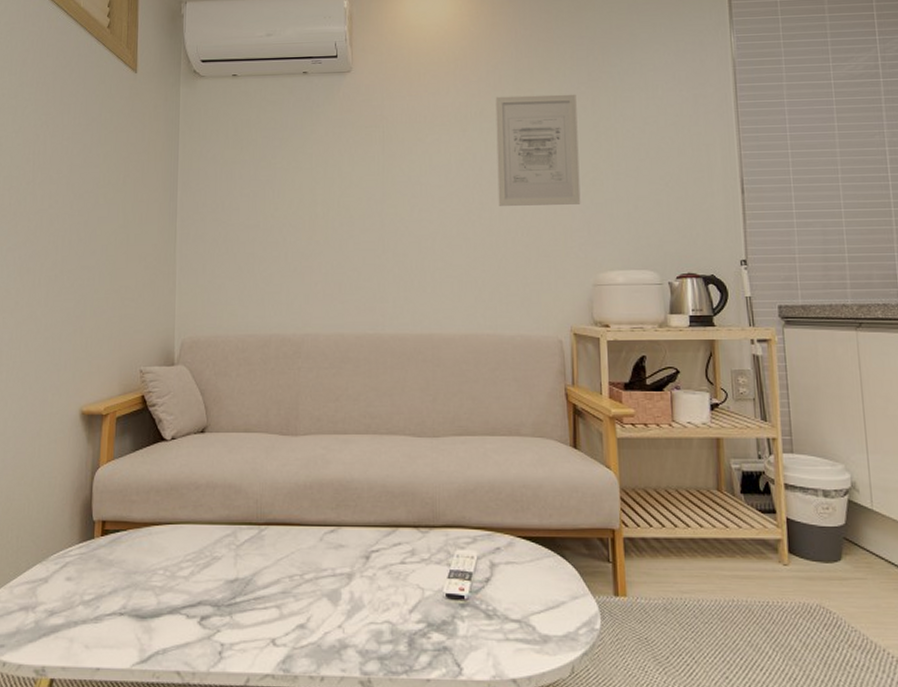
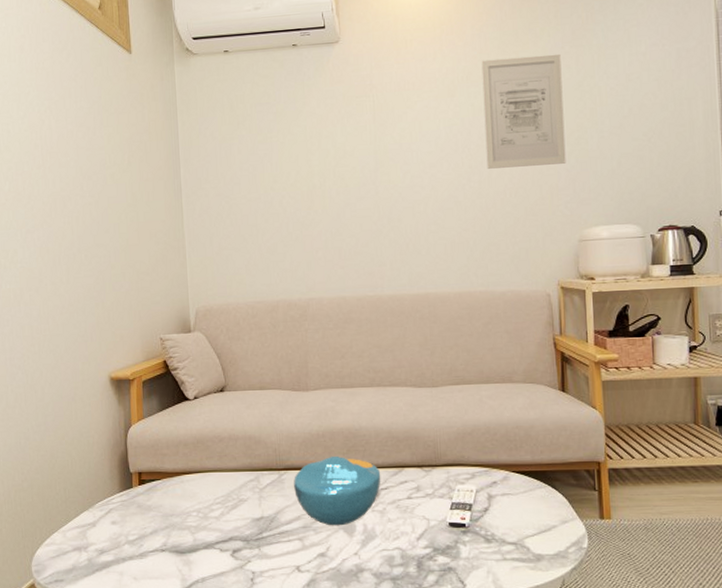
bowl: none [275,510,372,593] -> present [294,455,381,526]

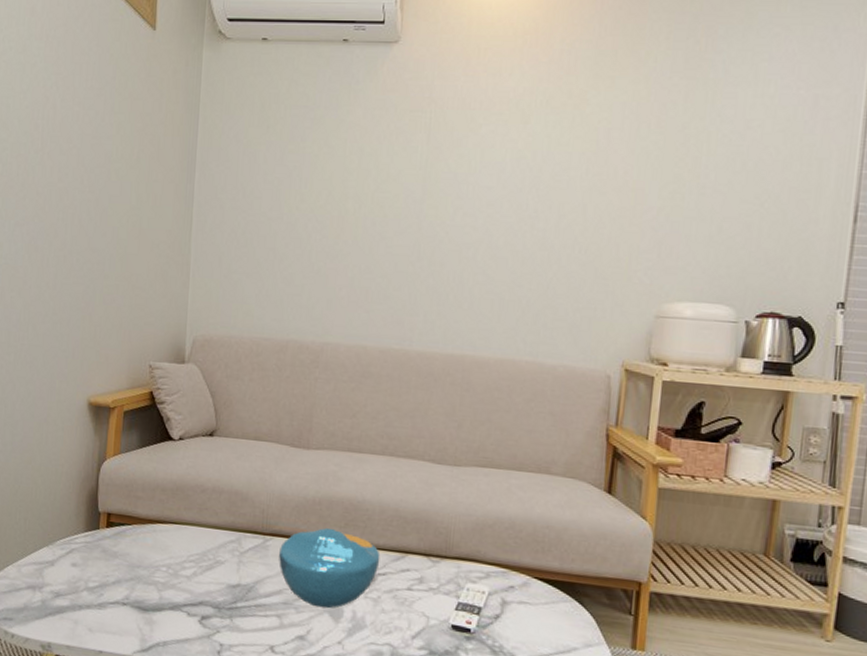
wall art: present [481,53,566,169] -> none [556,83,667,221]

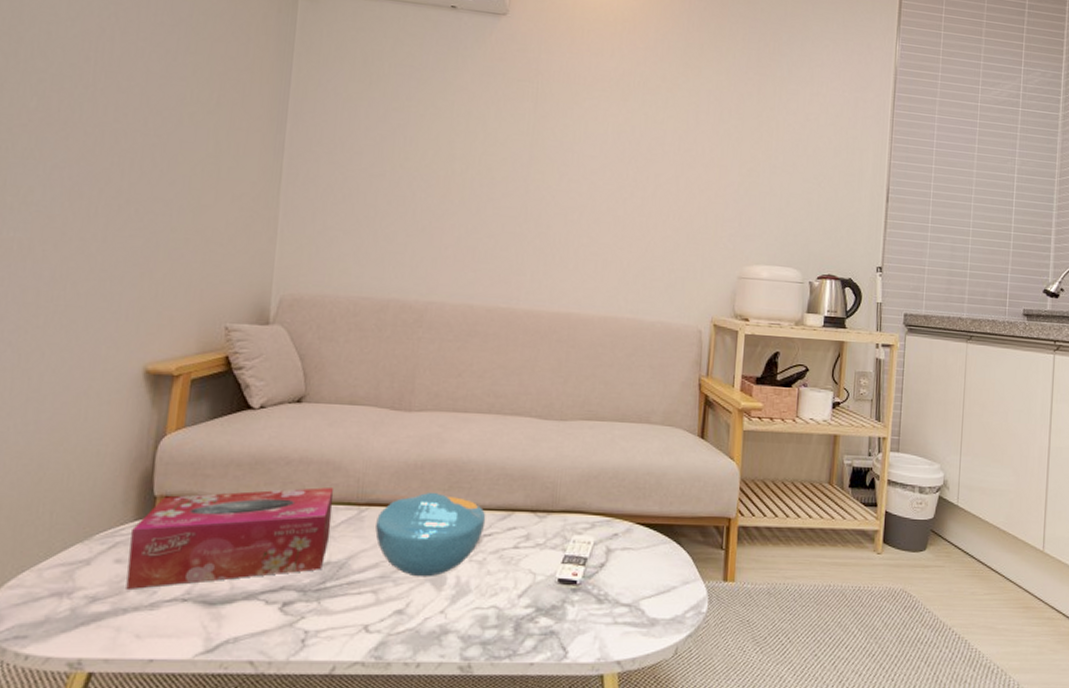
tissue box: none [80,513,243,591] -> present [126,487,334,589]

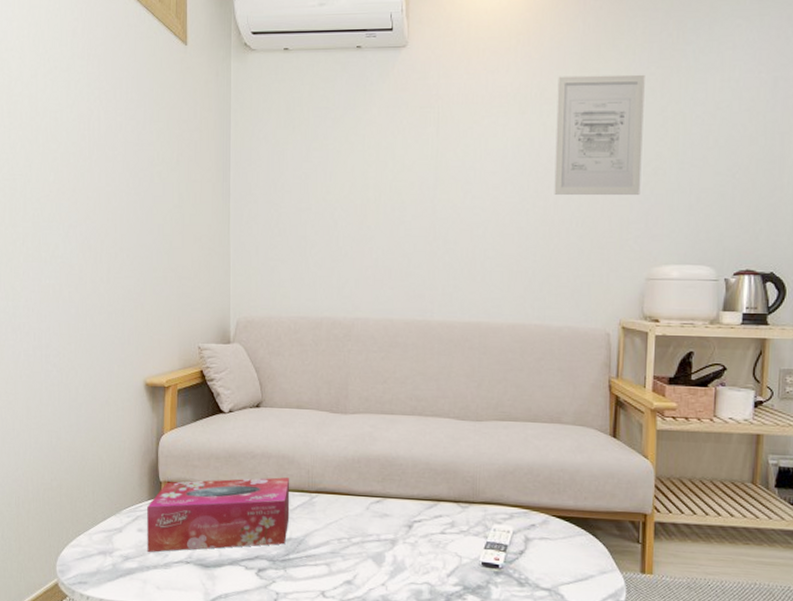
bowl: present [375,492,486,577] -> none [325,482,415,555]
wall art: none [652,68,744,194] -> present [554,74,645,195]

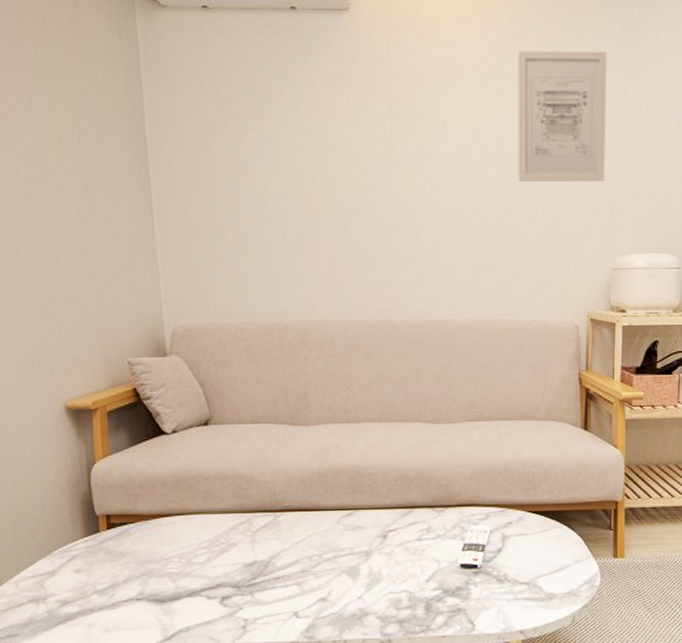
tissue box: present [147,477,290,552] -> none [83,498,253,593]

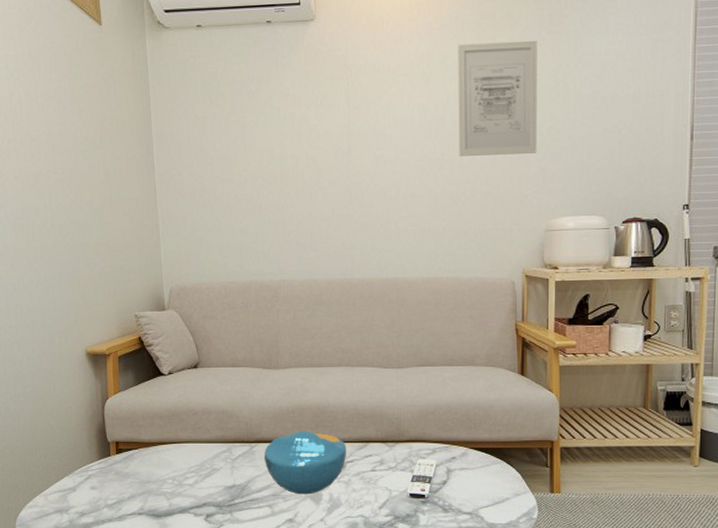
bowl: none [291,496,389,570] -> present [264,430,347,495]

